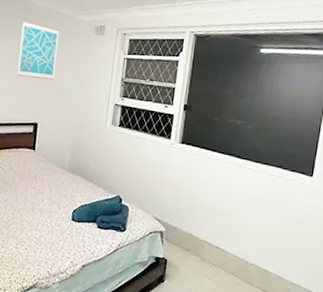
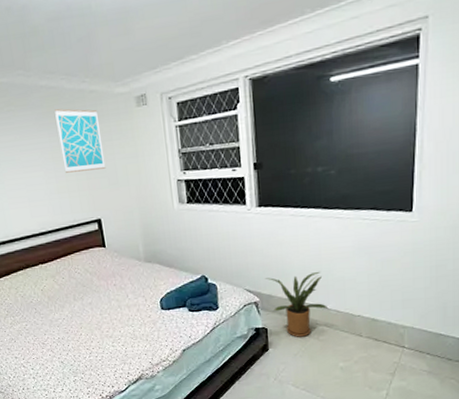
house plant: none [174,210,227,275] -> present [264,271,329,337]

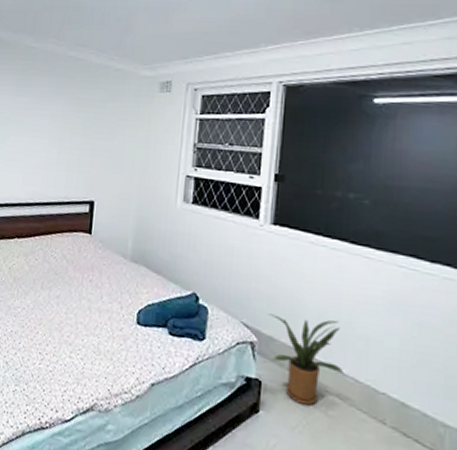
wall art: present [55,109,106,173] -> none [71,81,118,148]

